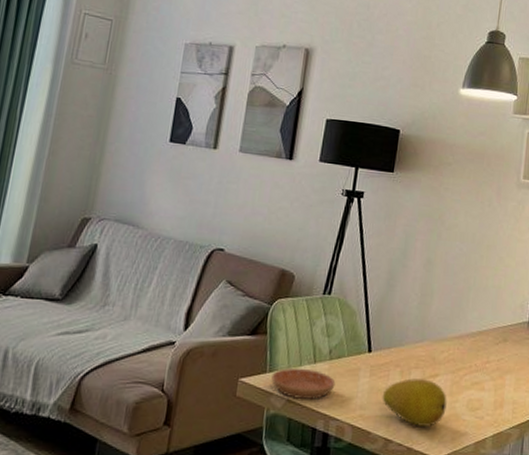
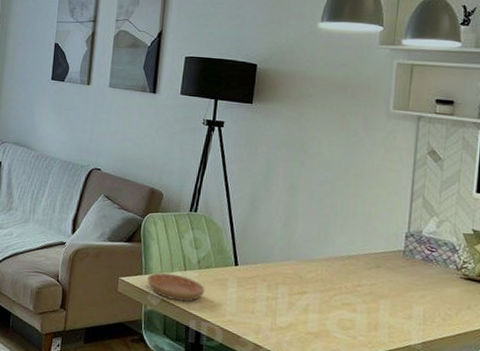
fruit: present [382,378,447,428] -> none [250,293,317,339]

